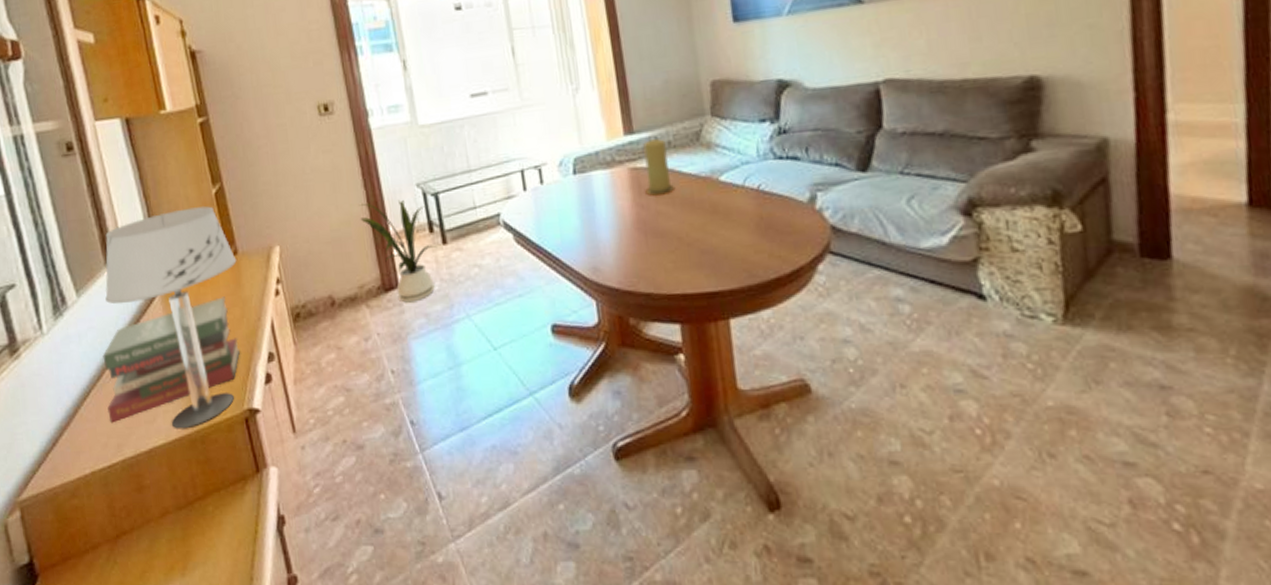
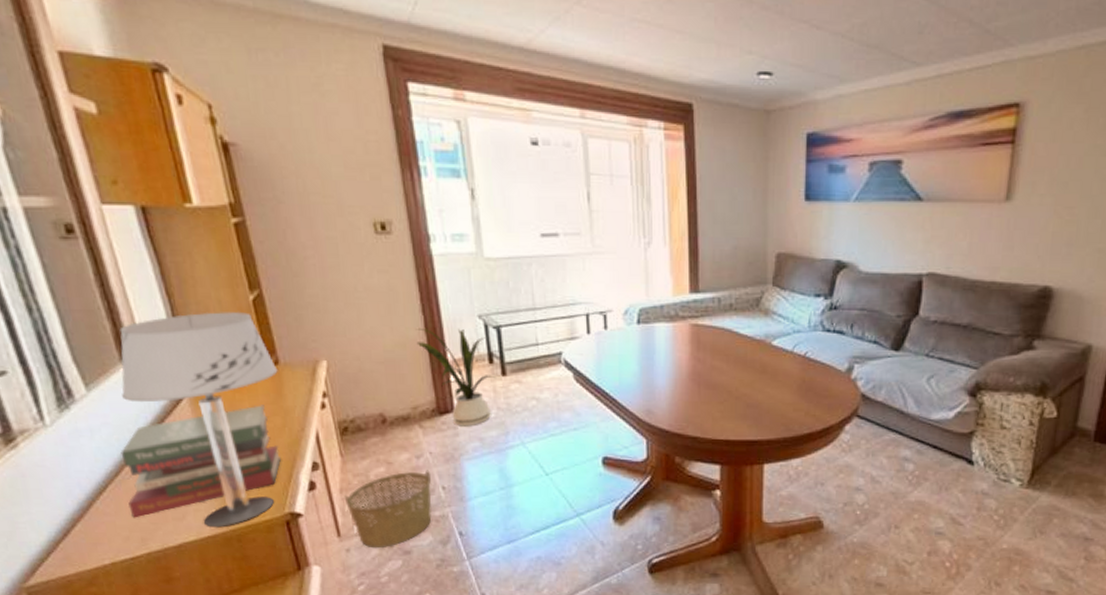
basket: none [298,353,383,443] -> present [344,470,432,547]
candle: present [643,139,676,196] -> none [703,300,731,352]

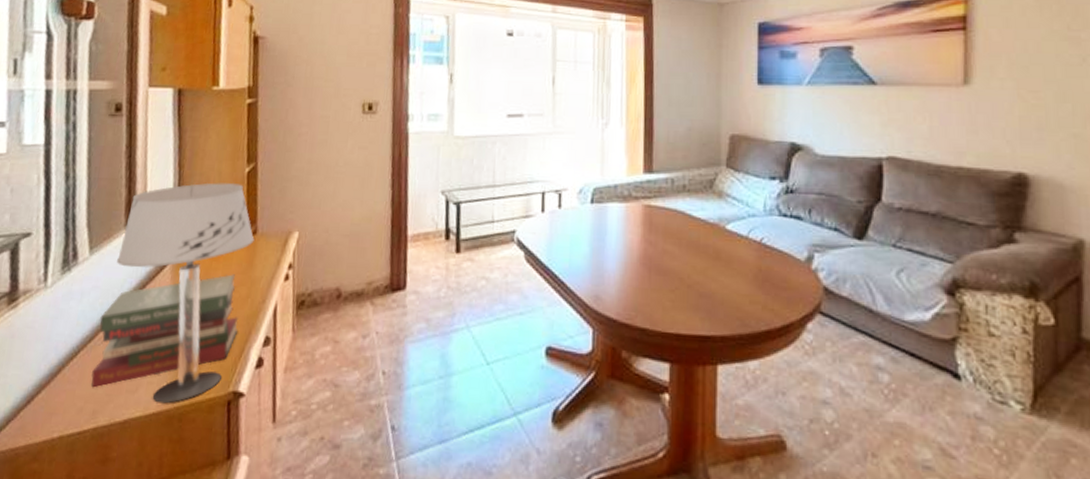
basket: present [344,470,432,547] -> none [287,351,373,439]
house plant: present [416,328,496,427] -> none [381,203,450,306]

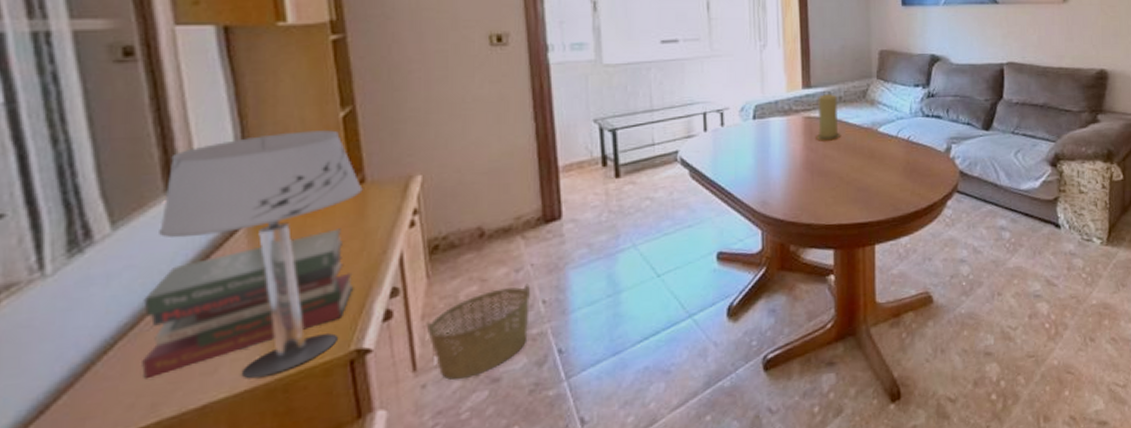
basket: none [287,351,373,439] -> present [426,283,530,380]
candle: none [655,181,684,235] -> present [816,94,842,141]

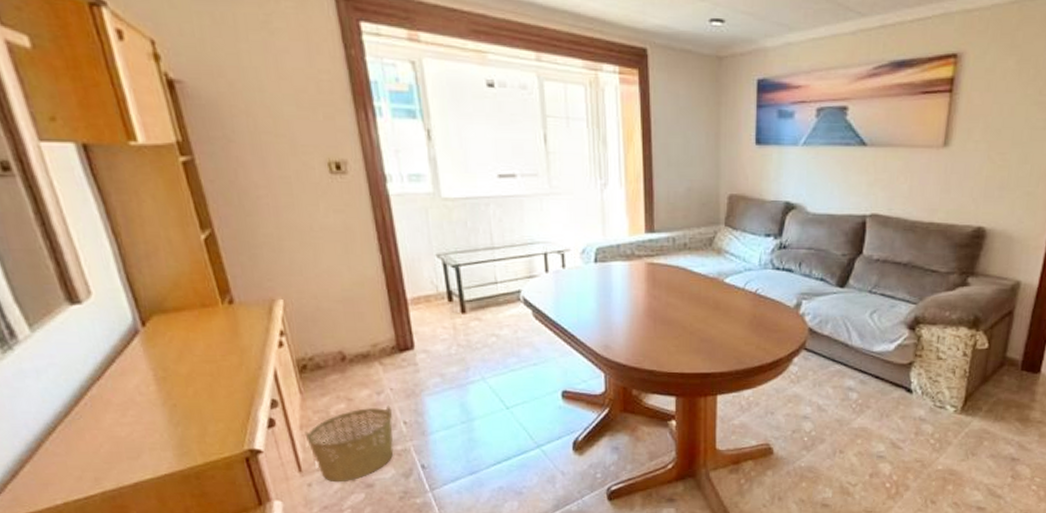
books: present [142,228,354,379] -> none [69,344,239,458]
table lamp: present [159,129,363,379] -> none [64,250,233,466]
candle: present [816,94,842,141] -> none [659,240,686,289]

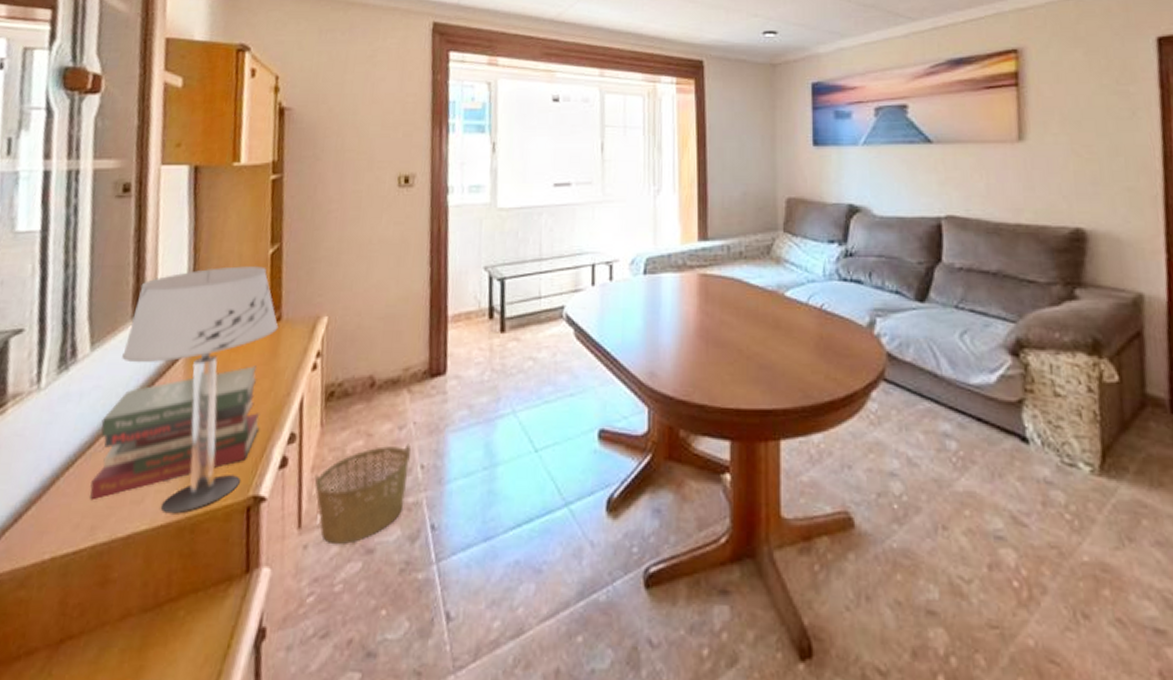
table lamp: none [64,250,233,466] -> present [122,265,279,514]
books: none [69,344,239,458] -> present [90,366,260,501]

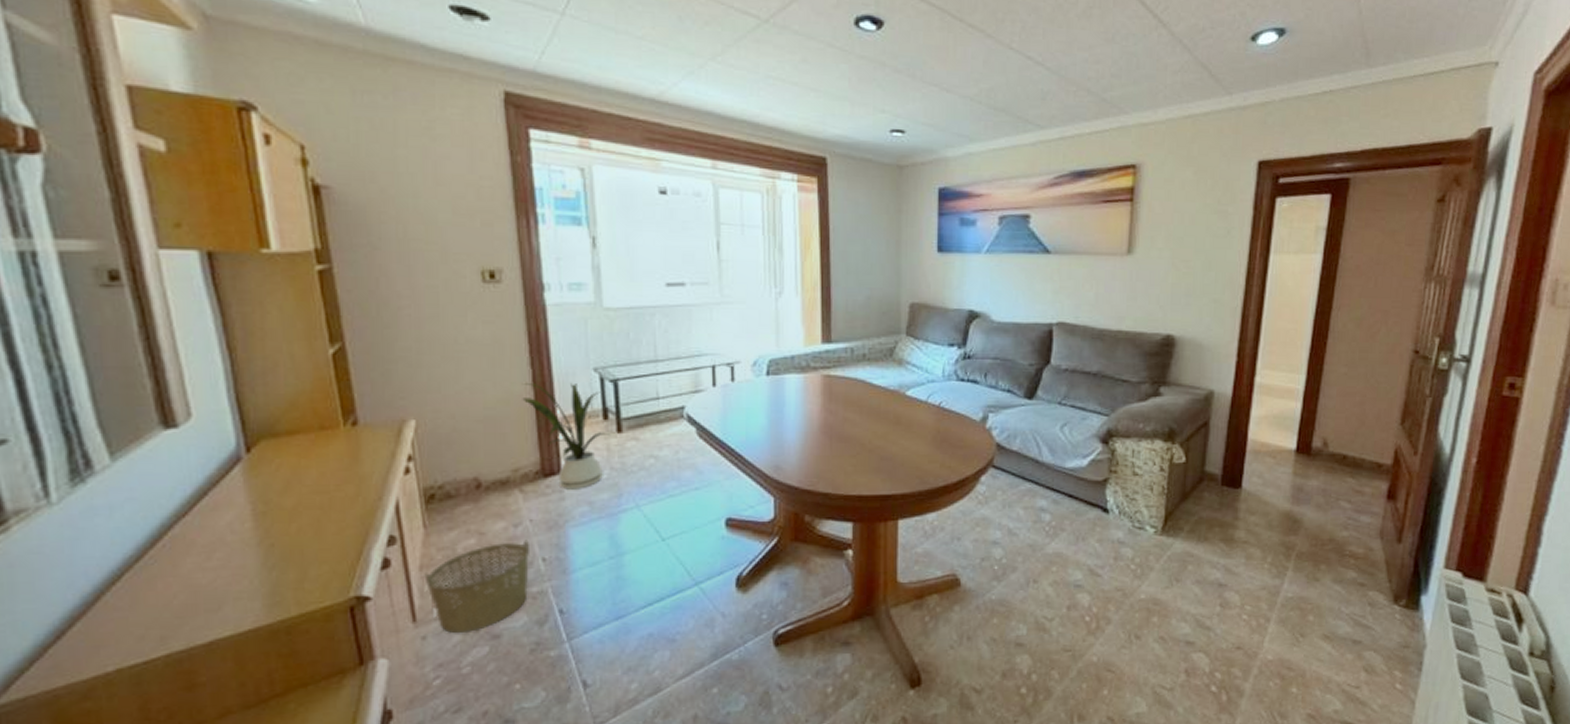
books: present [90,366,260,501] -> none [146,471,351,612]
table lamp: present [122,265,279,514] -> none [157,366,356,619]
house plant: none [419,281,494,391] -> present [522,382,611,490]

